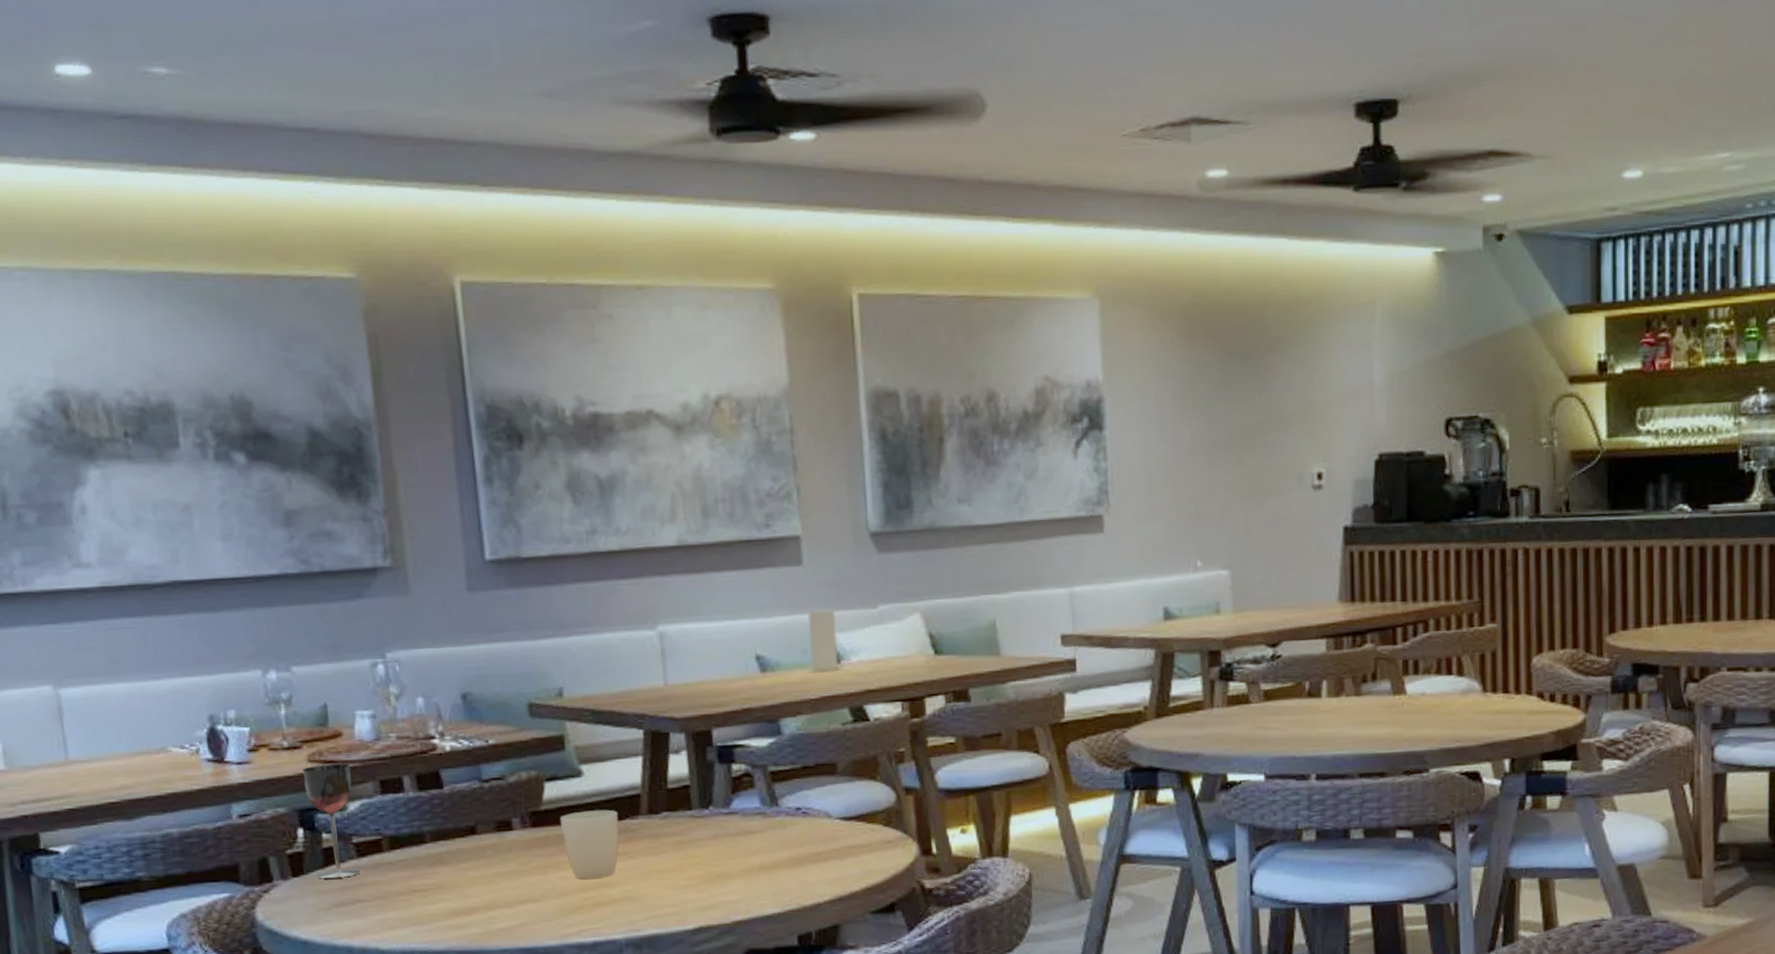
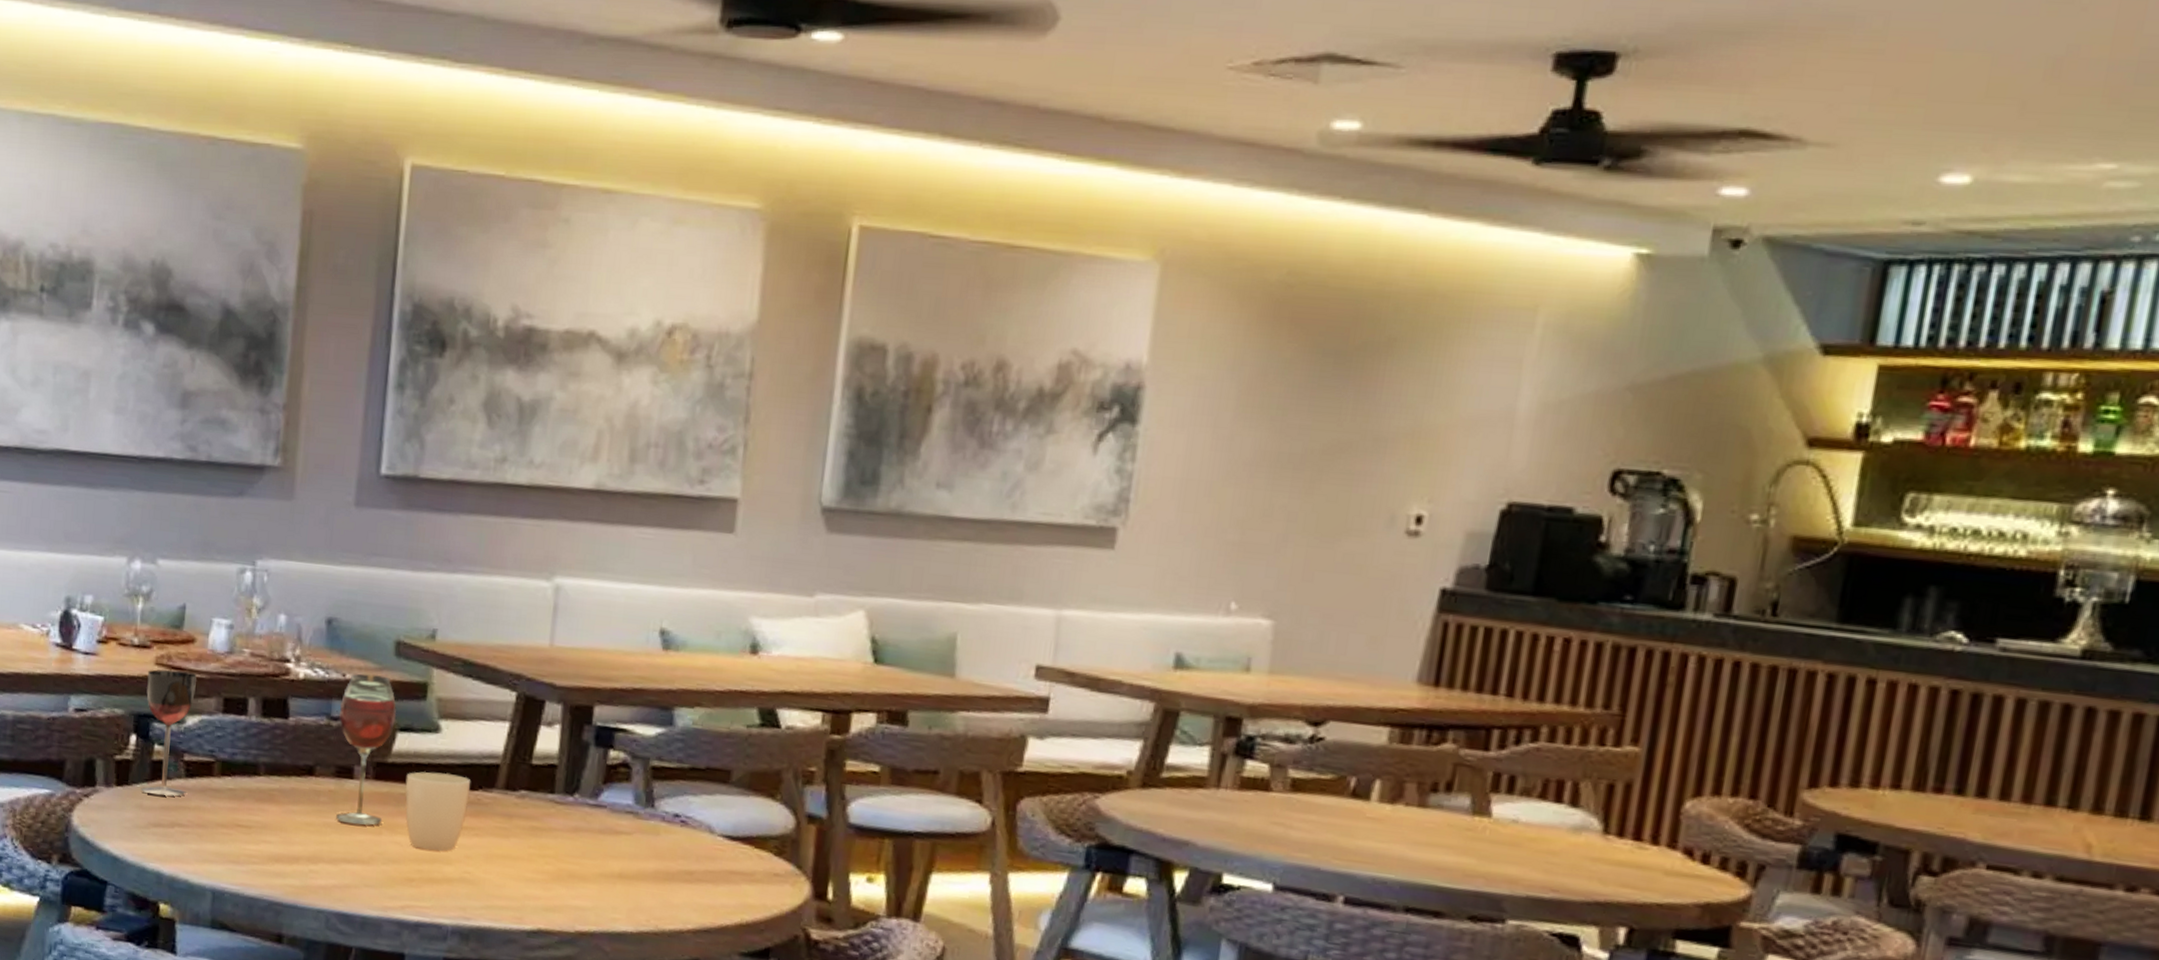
wineglass: none [488,735,546,870] -> present [336,673,396,826]
candle: present [807,609,843,675] -> none [717,587,763,664]

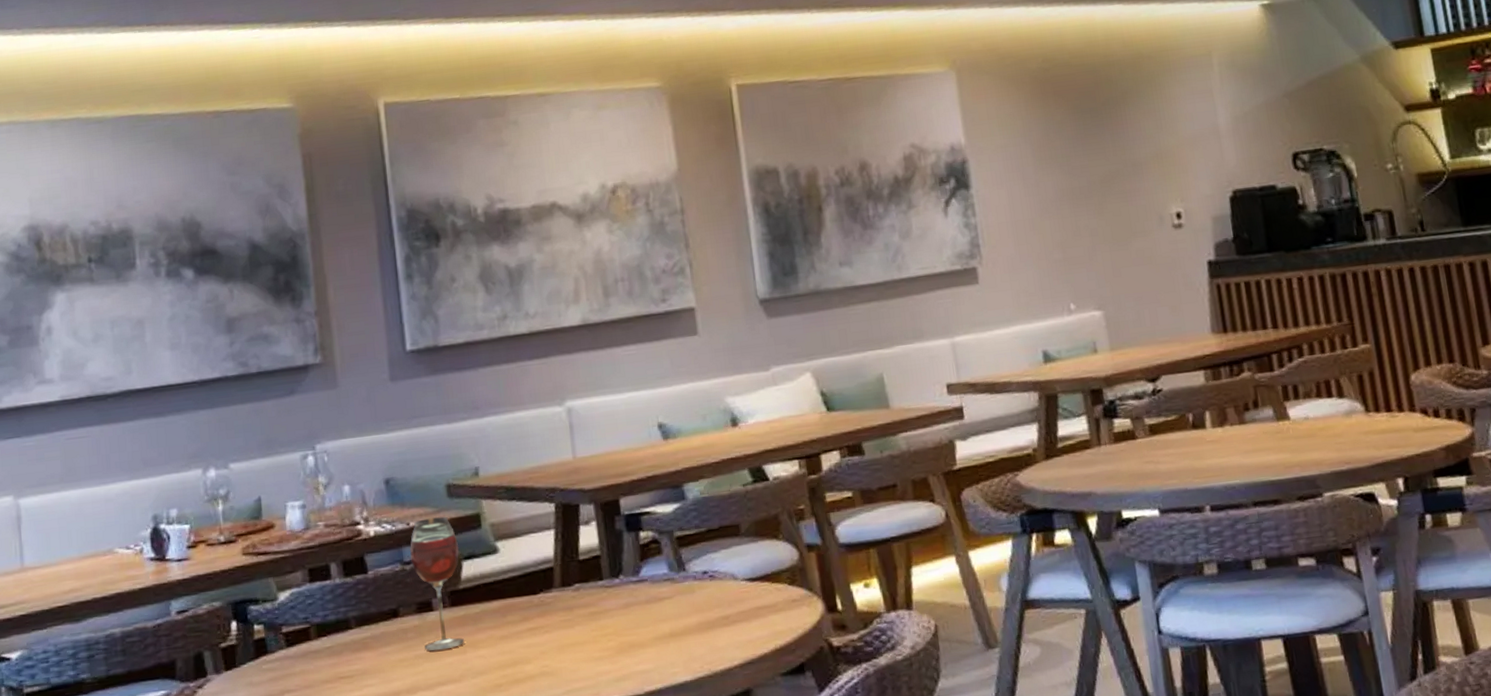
wineglass: present [141,669,197,796] -> none [236,554,290,670]
cup: present [405,771,471,851] -> none [477,584,535,657]

